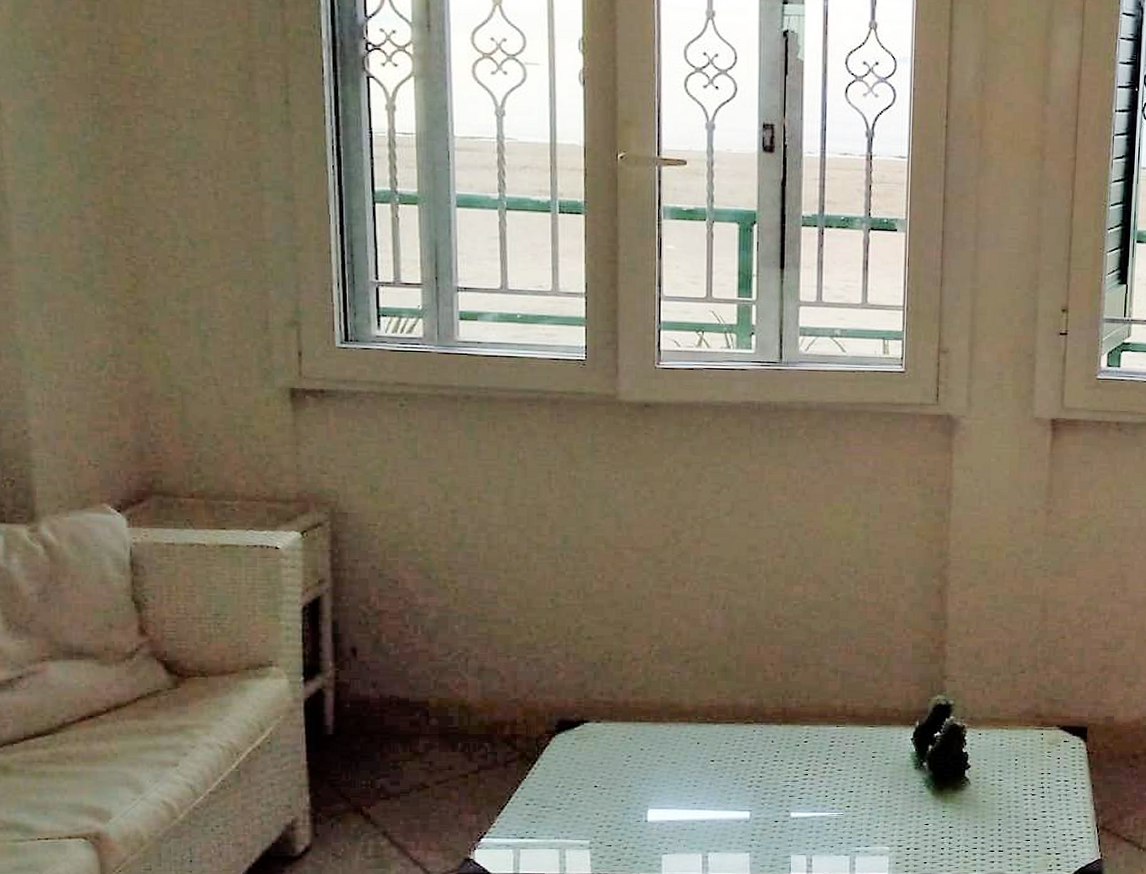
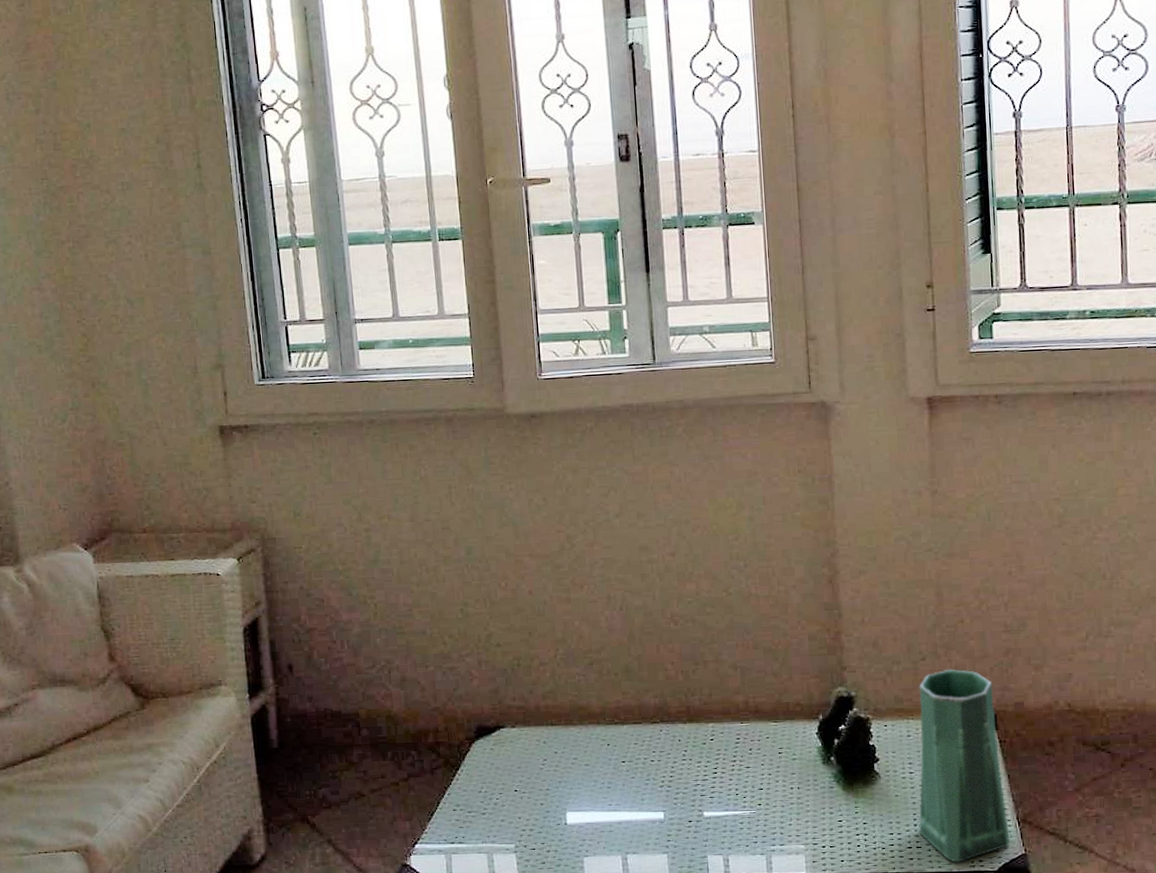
vase: none [1002,683,1088,866] -> present [919,670,1010,863]

